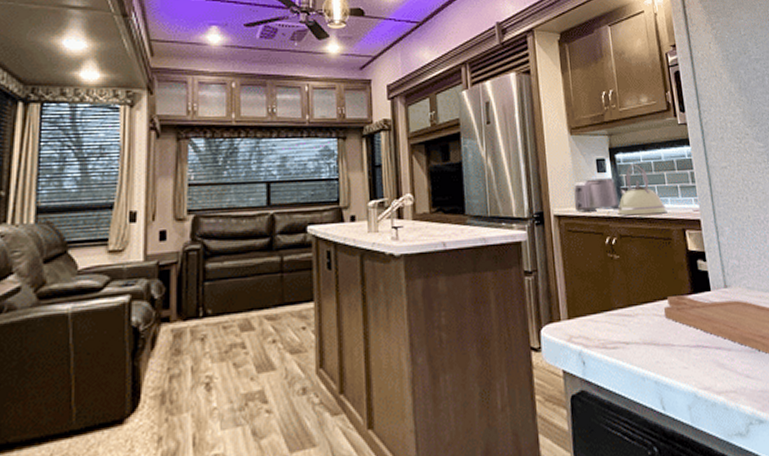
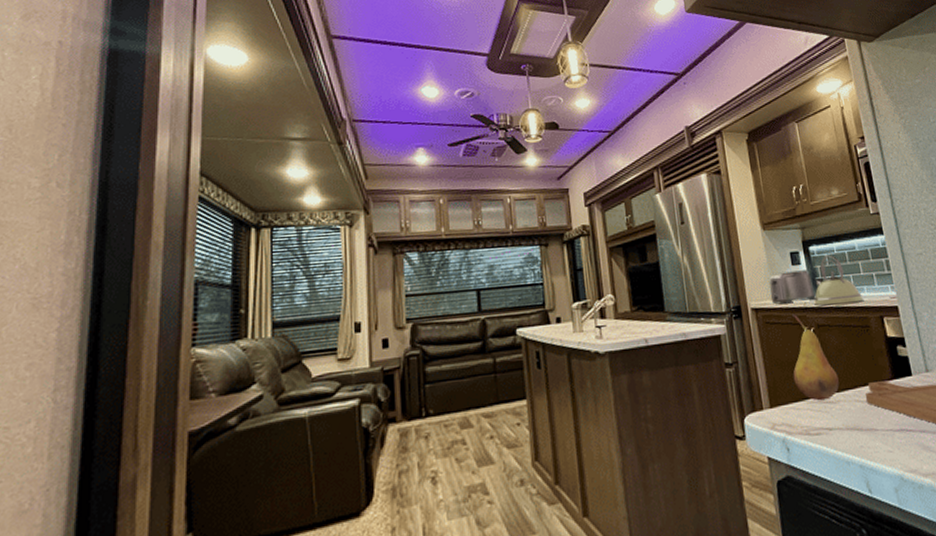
fruit: none [592,222,639,314] -> present [791,313,839,401]

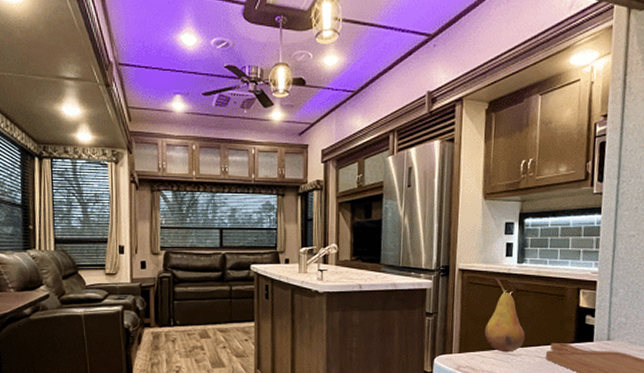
toaster: present [768,270,816,304] -> none [478,240,522,268]
kettle: present [814,255,864,307] -> none [518,228,566,274]

